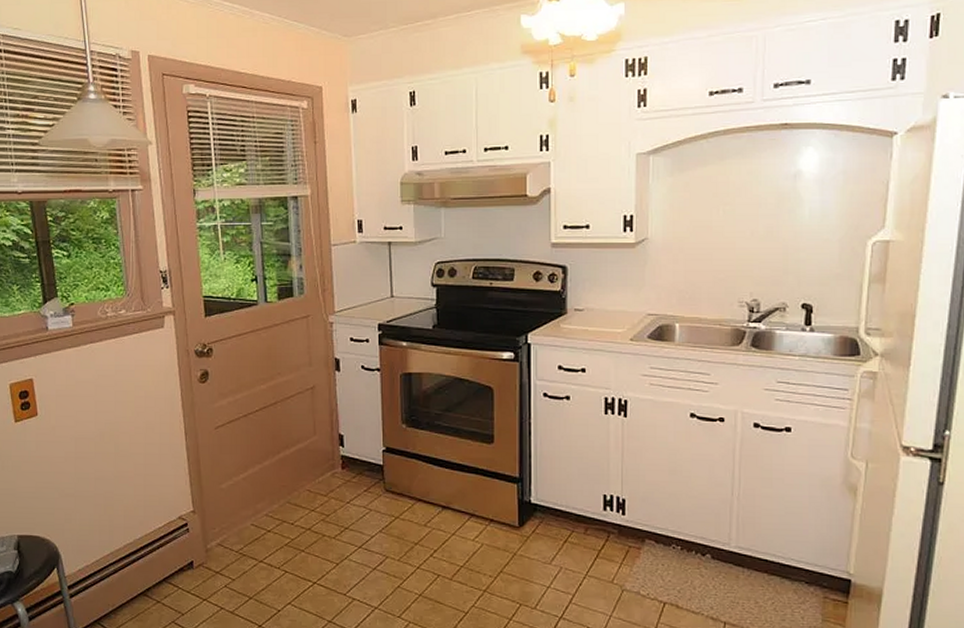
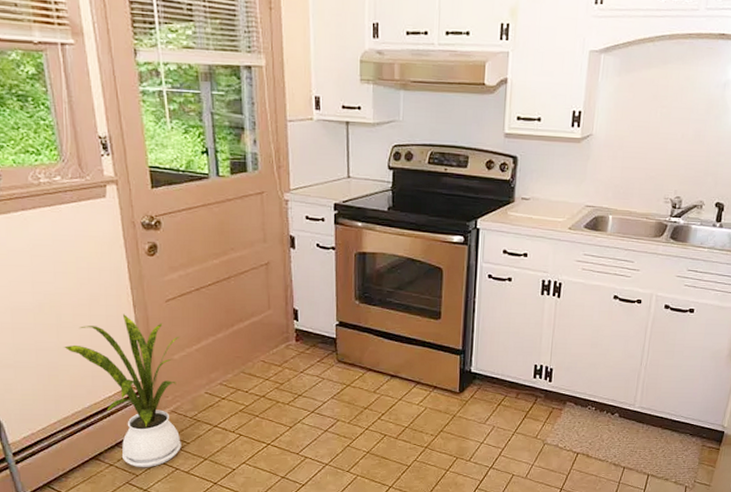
house plant: none [120,442,227,606] -> present [64,314,181,468]

